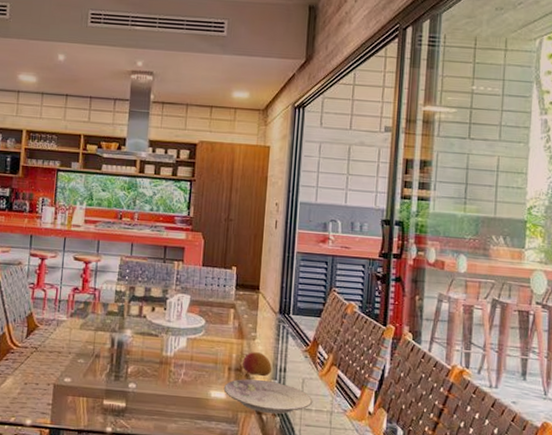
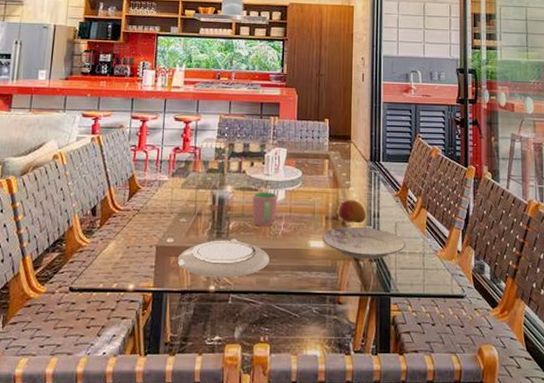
plate: none [74,383,168,421] -> present [177,240,270,277]
cup: none [151,337,179,374] -> present [252,192,278,227]

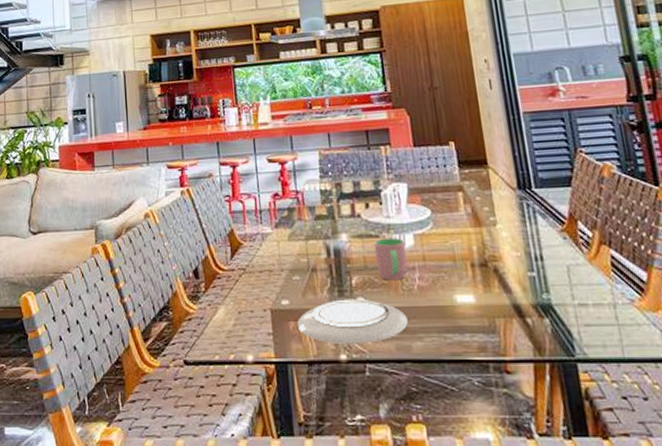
plate: present [322,227,406,259] -> none [470,274,588,315]
fruit: present [339,200,366,224] -> none [486,240,525,270]

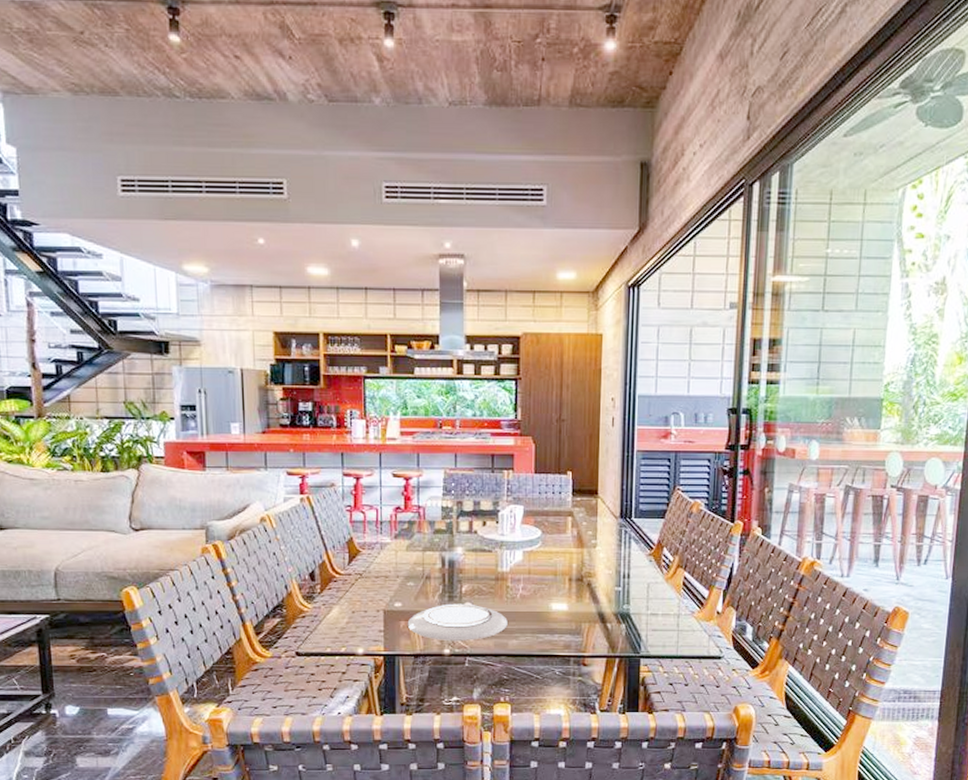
cup: present [373,237,408,281] -> none [486,553,515,589]

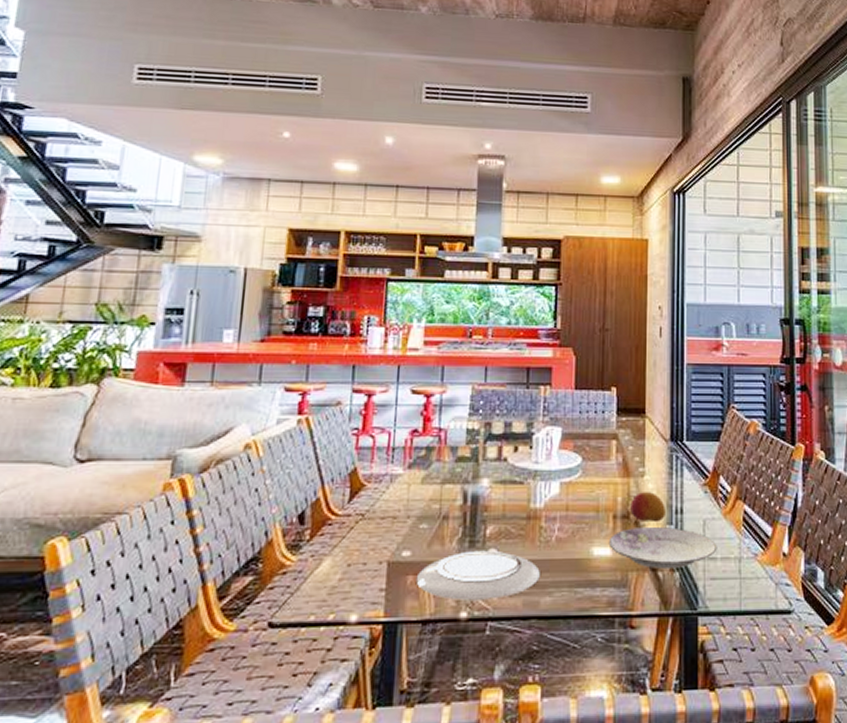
plate: none [565,589,659,621] -> present [608,527,717,568]
fruit: none [584,560,614,585] -> present [630,492,665,523]

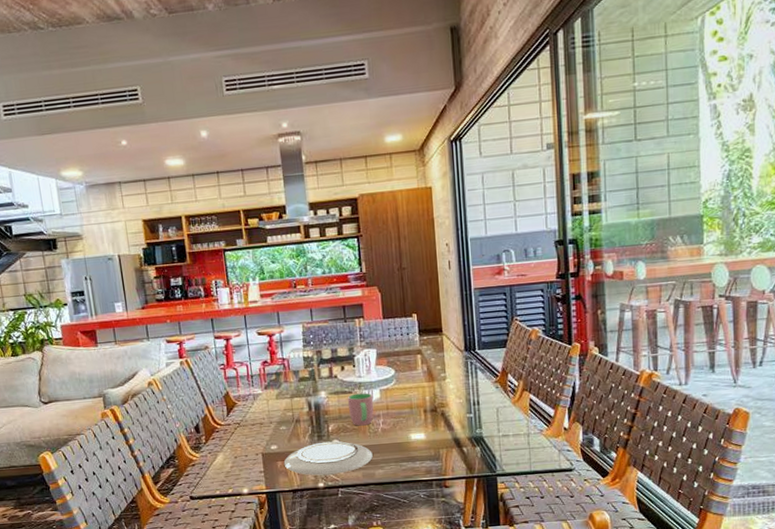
cup: none [515,485,551,531] -> present [347,392,374,426]
plate: present [608,527,717,568] -> none [422,415,510,446]
fruit: present [630,492,665,523] -> none [437,391,465,413]

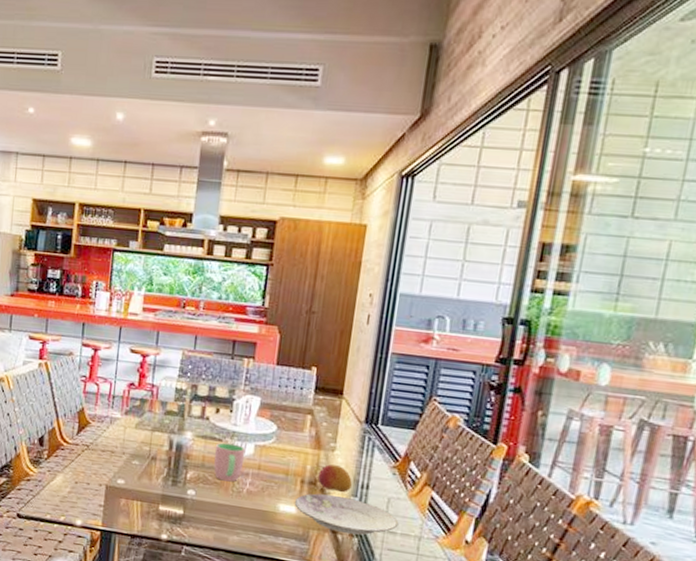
plate: present [283,441,373,476] -> none [127,488,231,530]
plate: none [422,415,510,446] -> present [294,493,399,535]
fruit: none [437,391,465,413] -> present [318,464,352,493]

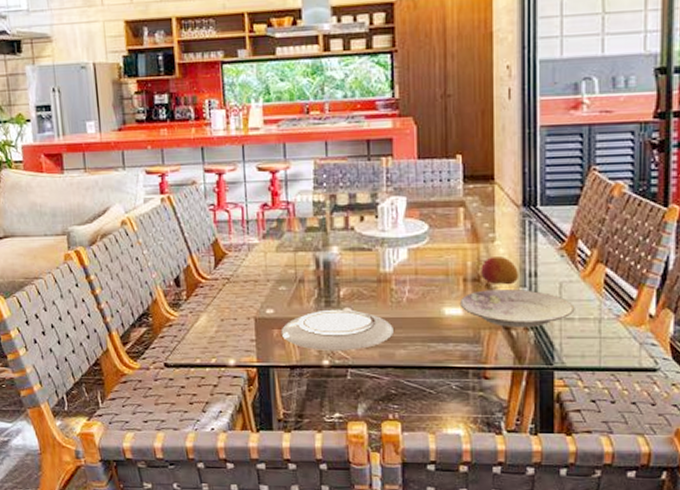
plate: none [127,488,231,530] -> present [281,309,394,350]
cup: present [214,442,246,482] -> none [365,251,399,293]

